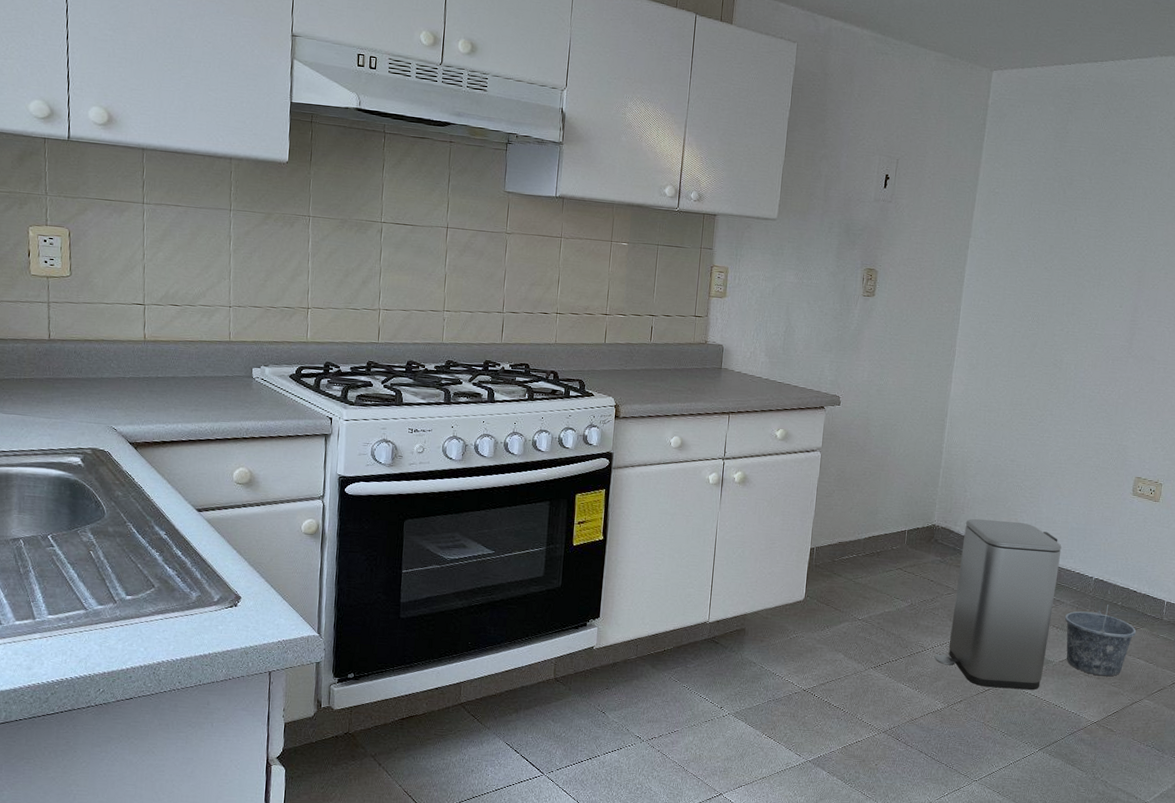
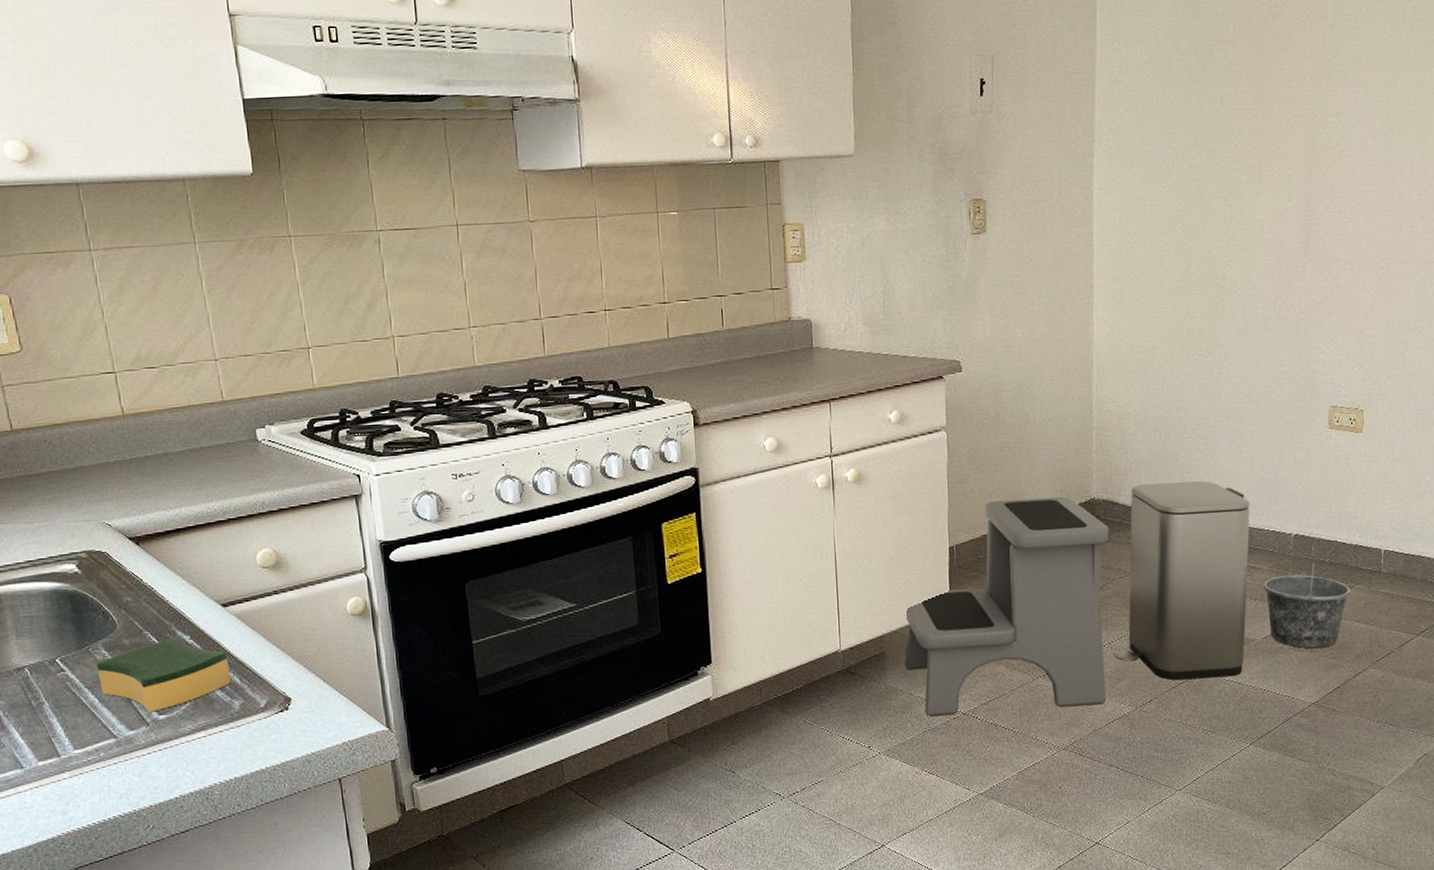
sponge: none [81,531,194,592] -> present [97,636,231,712]
step stool: none [760,515,944,698] -> present [904,496,1109,716]

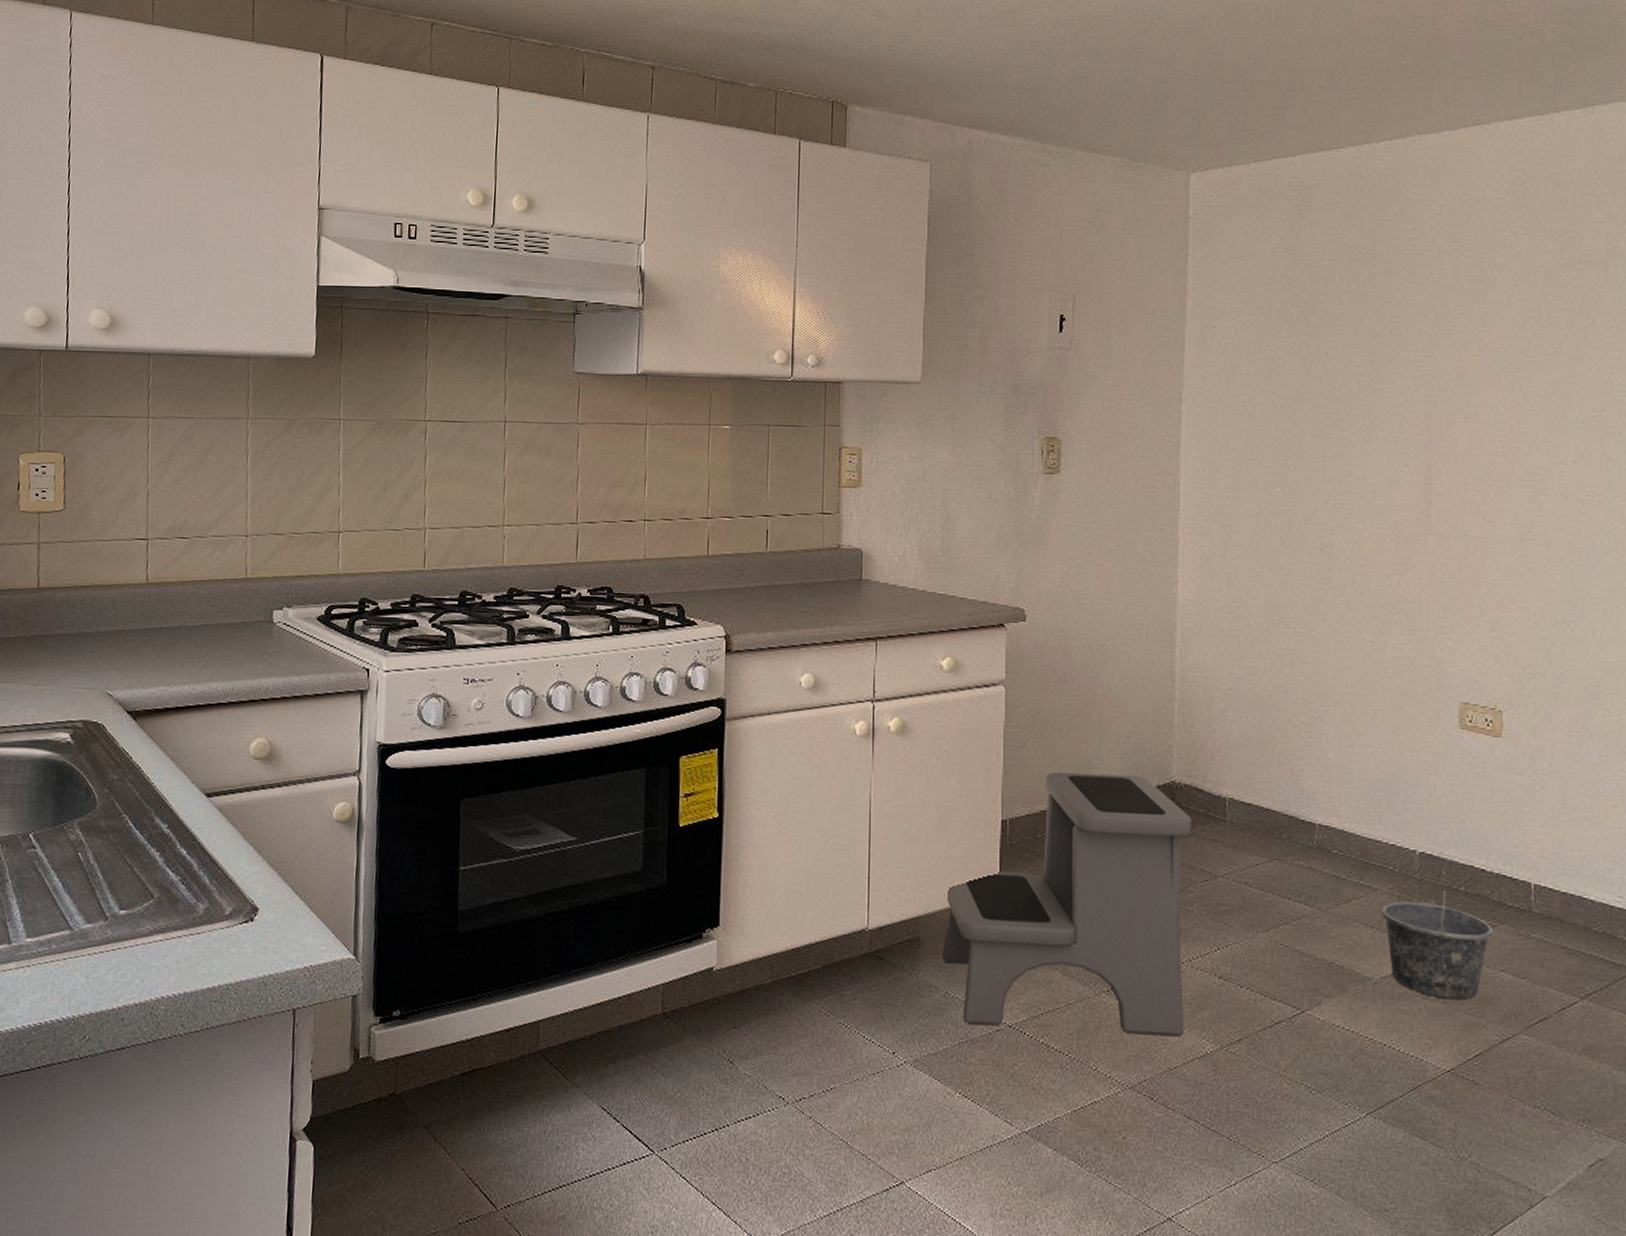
sponge: present [97,636,231,712] -> none [67,824,202,906]
pedal bin: present [1113,480,1250,681] -> none [1194,770,1364,1022]

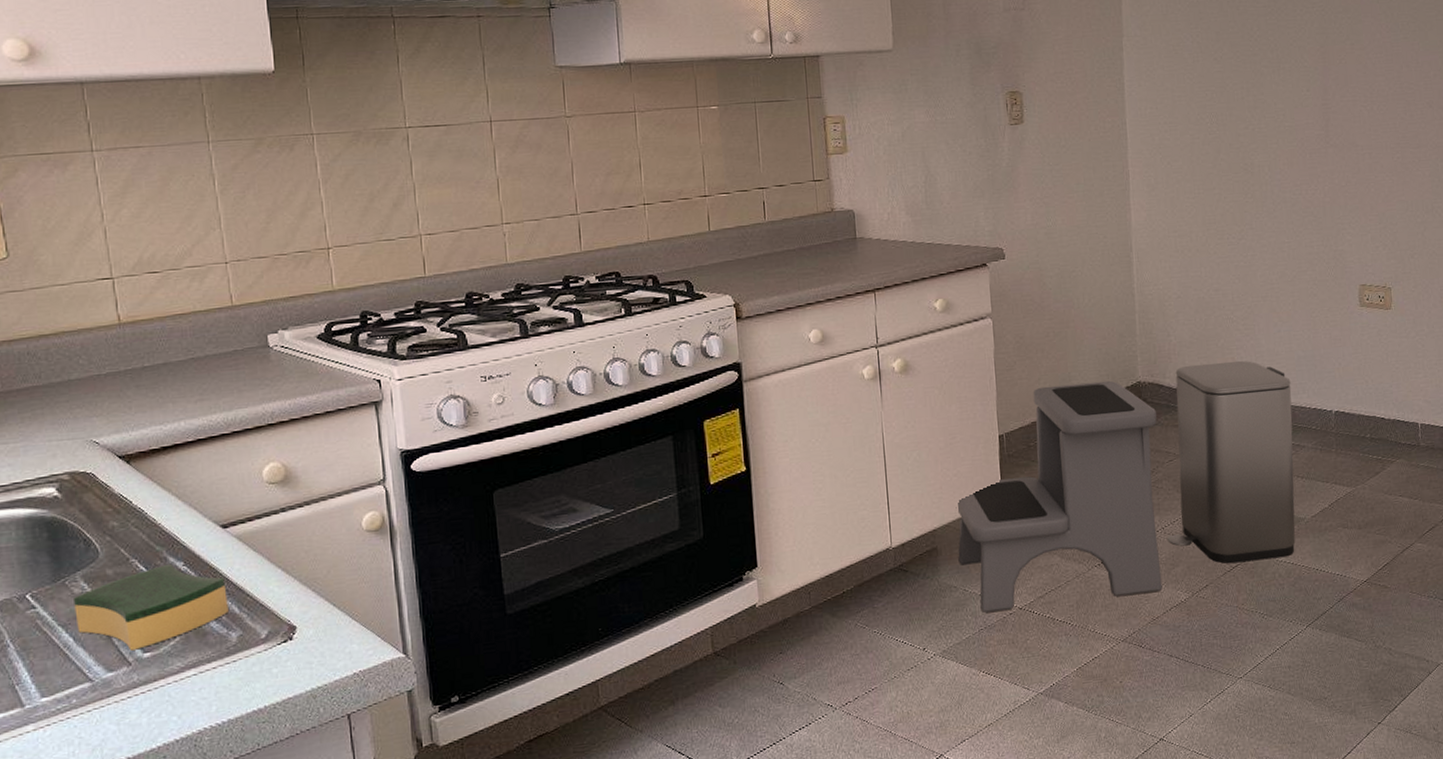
sponge: none [67,824,202,906] -> present [74,563,229,651]
pedal bin: none [1194,770,1364,1022] -> present [1167,360,1296,564]
bucket: present [1381,868,1494,1000] -> none [1308,422,1393,526]

